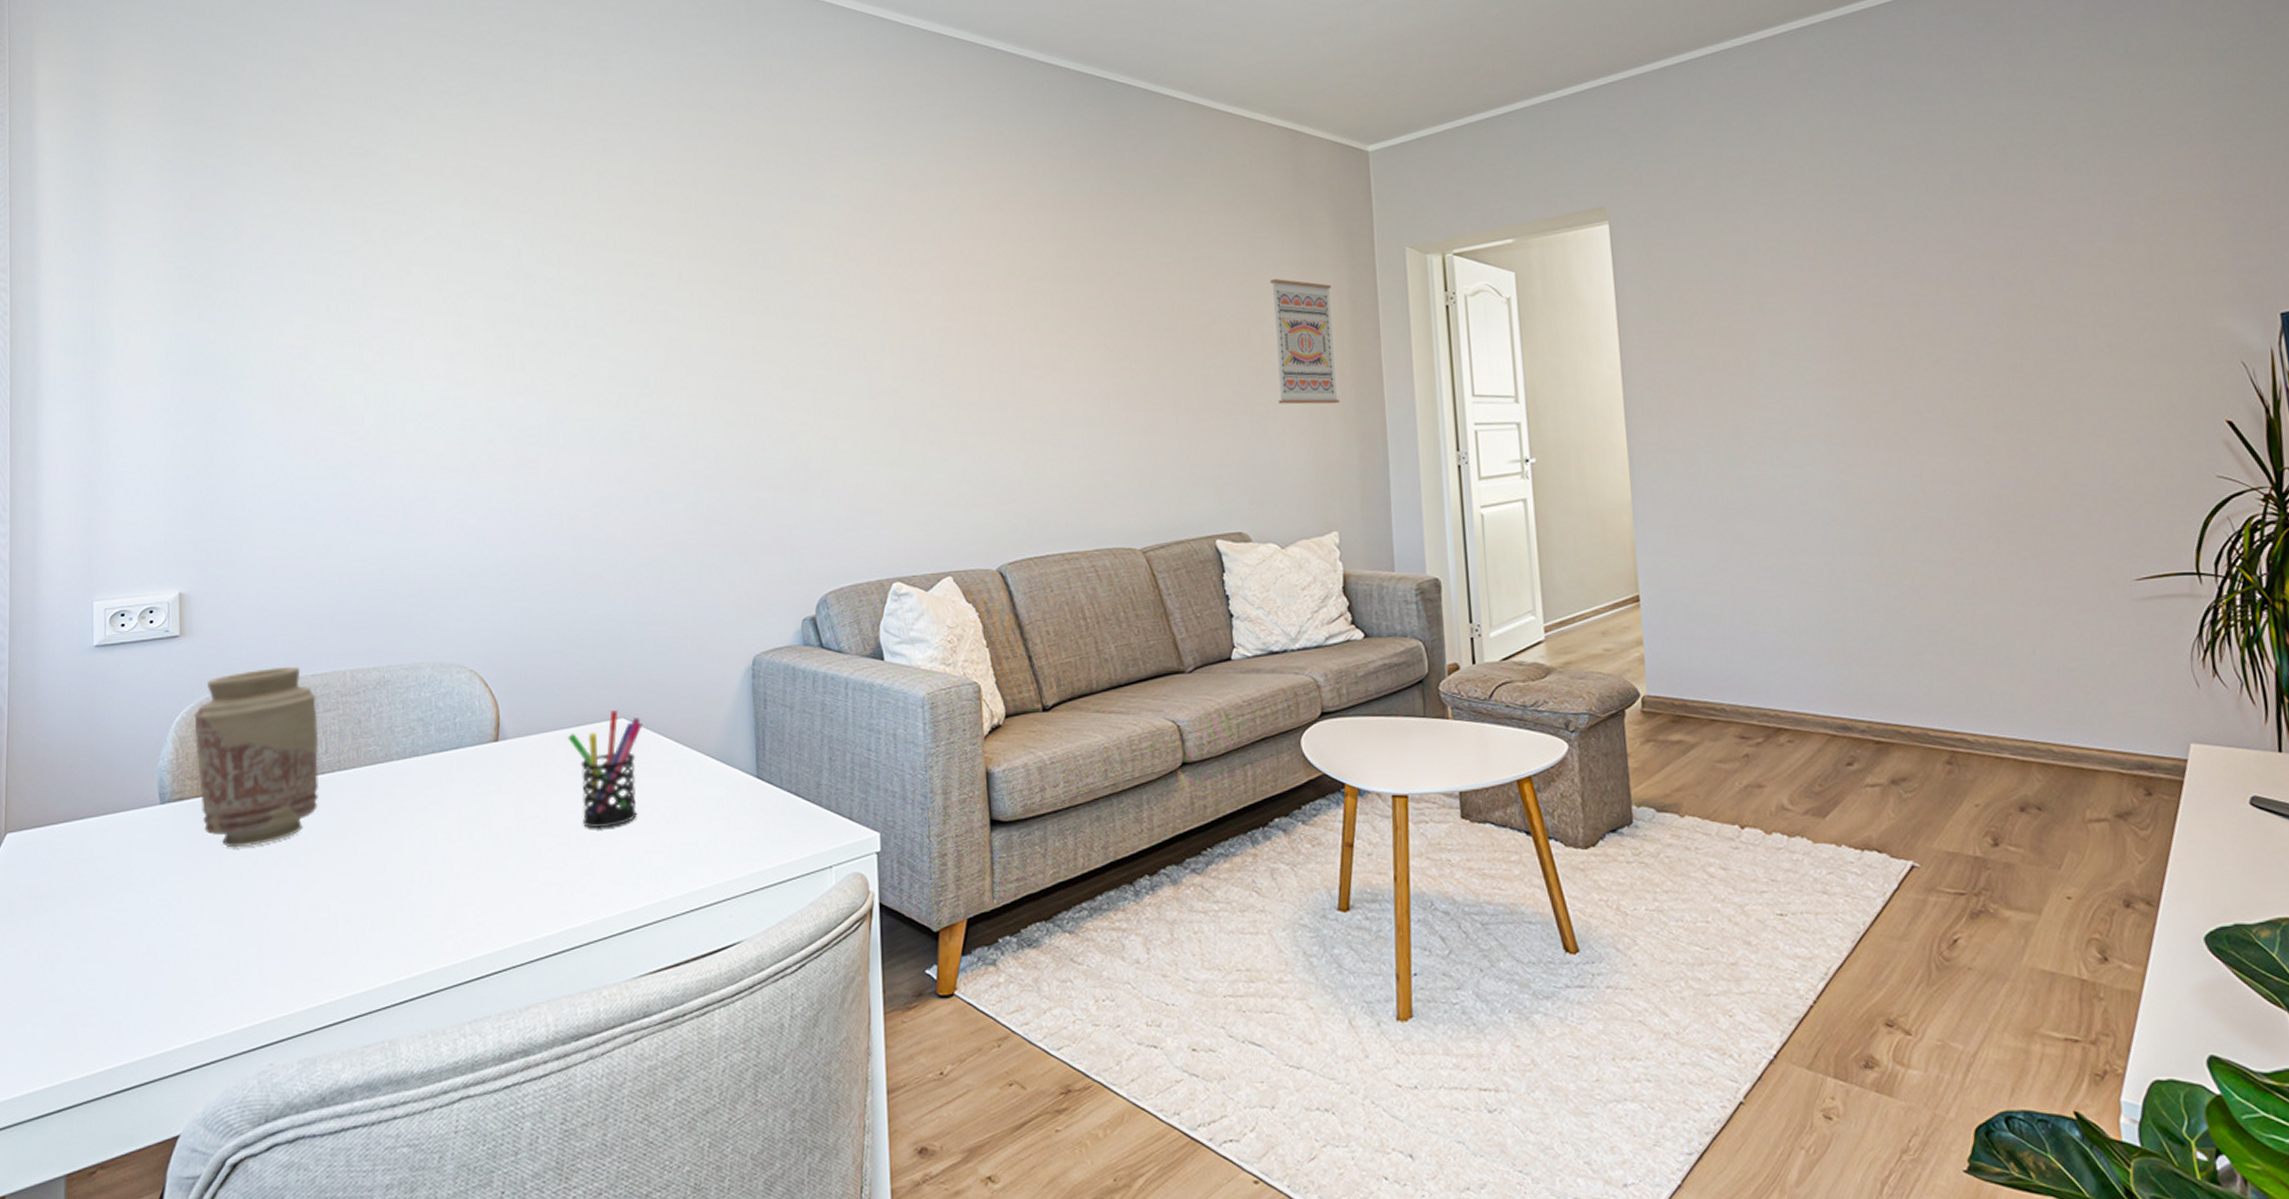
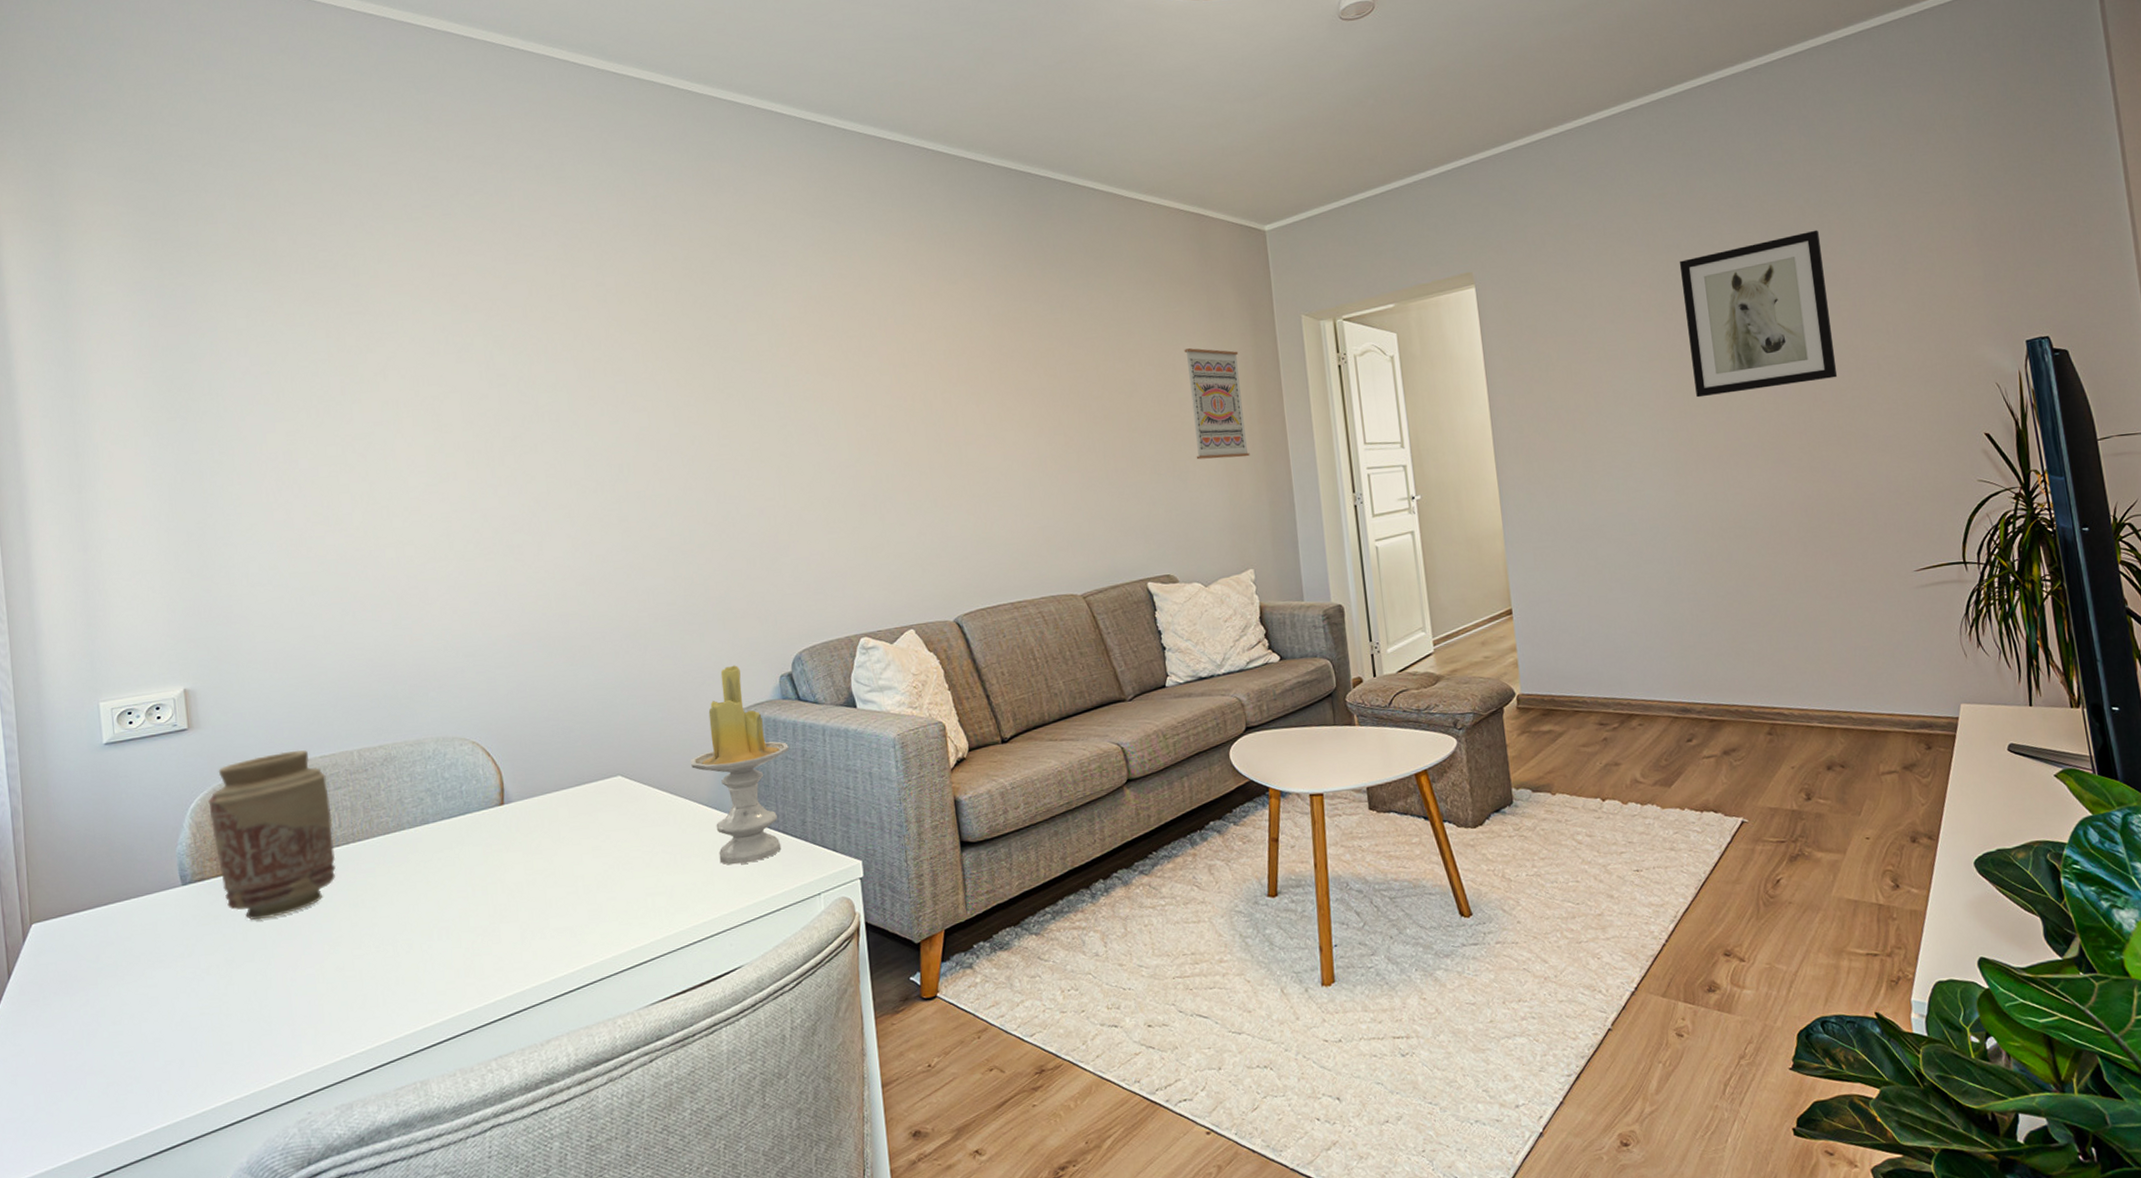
pen holder: present [568,710,643,829] -> none [569,769,639,877]
candle: none [700,604,807,827] -> present [691,665,789,865]
wall art: none [1852,173,2044,362] -> present [1679,230,1838,398]

